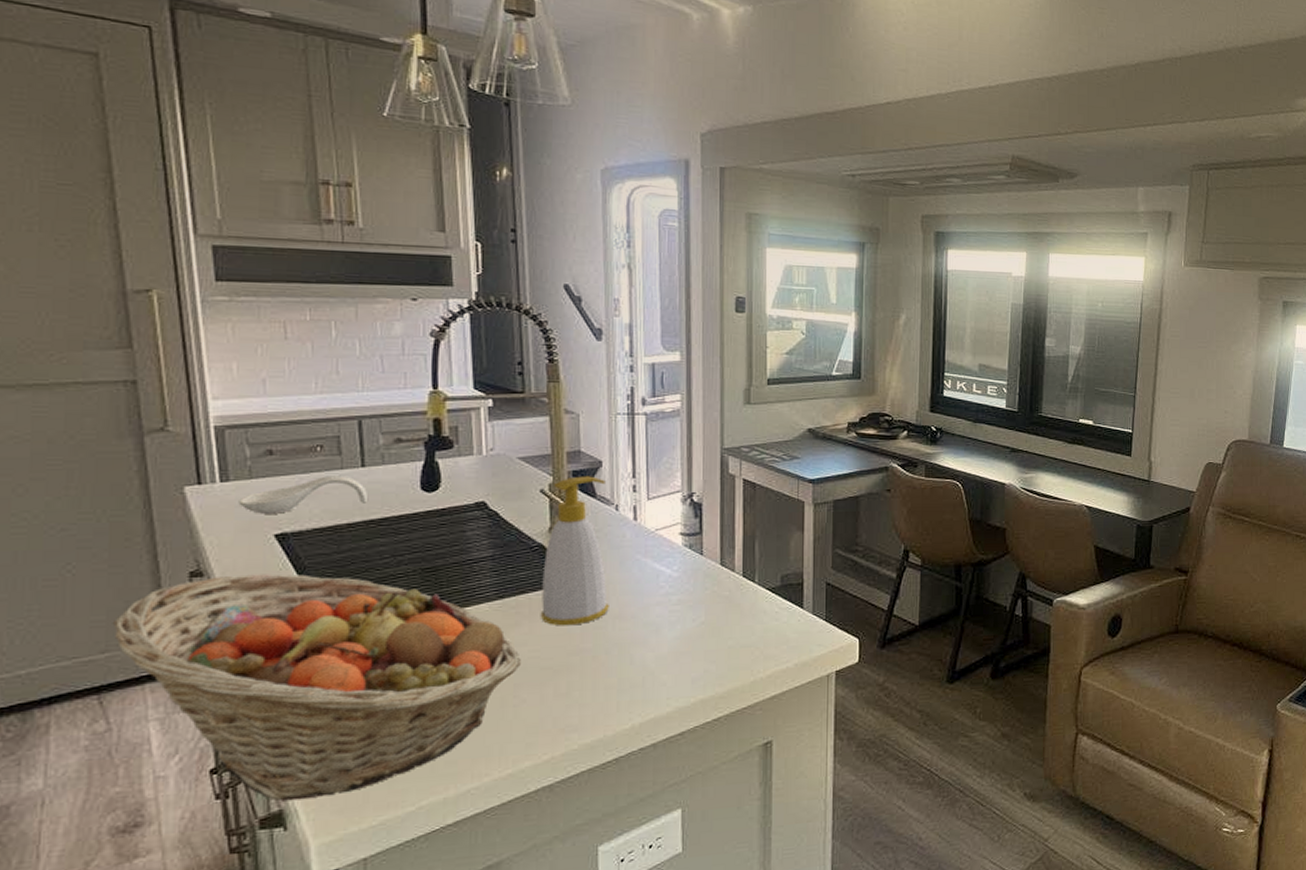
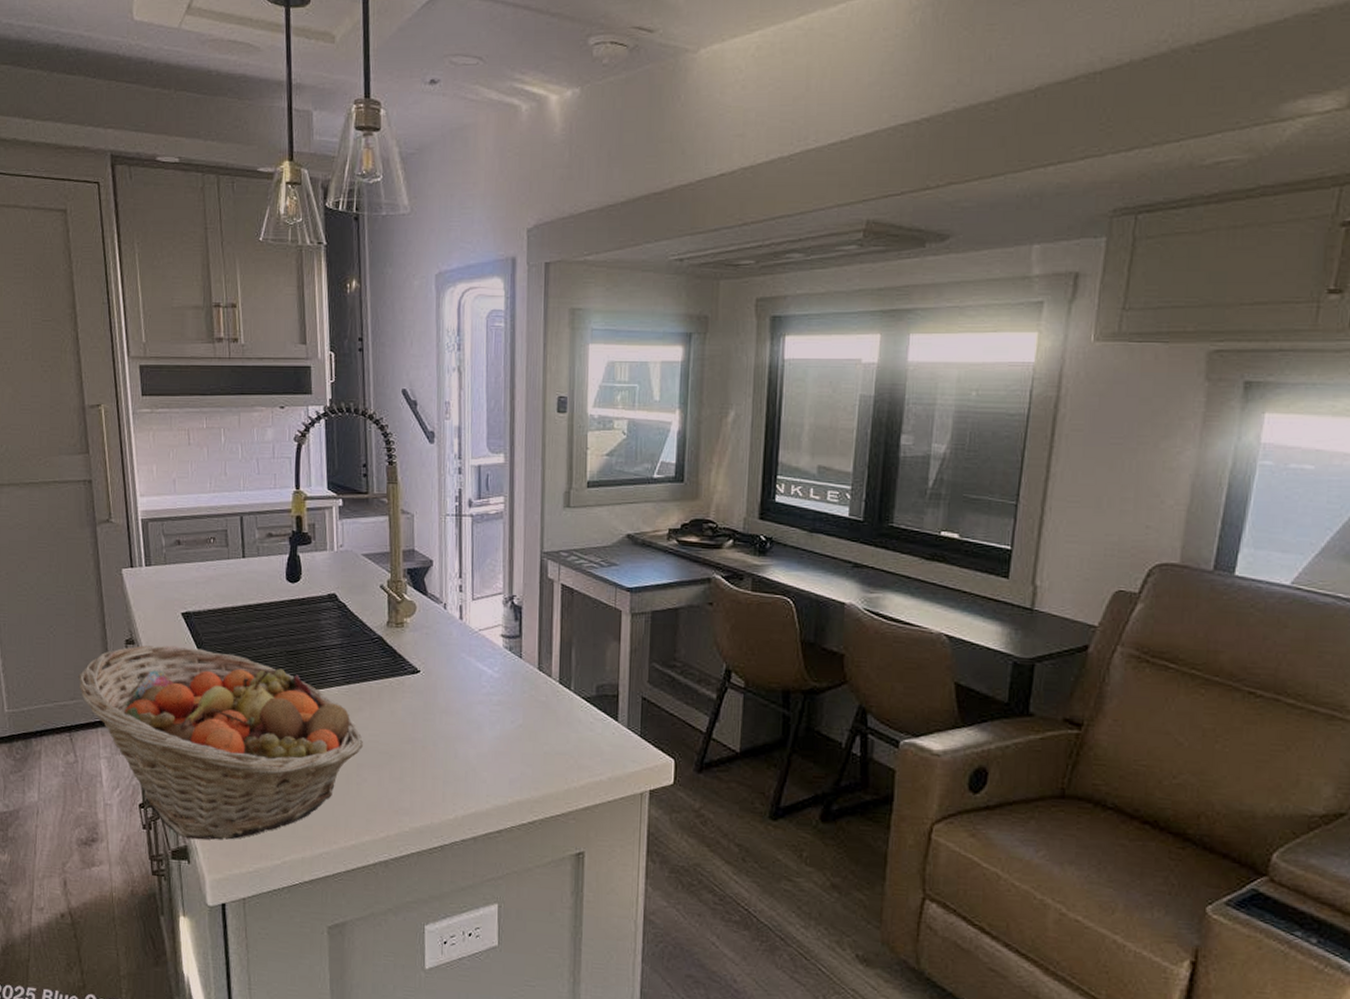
spoon rest: present [238,476,367,514] -> none [157,564,247,595]
soap bottle: present [540,476,609,626] -> none [379,574,437,715]

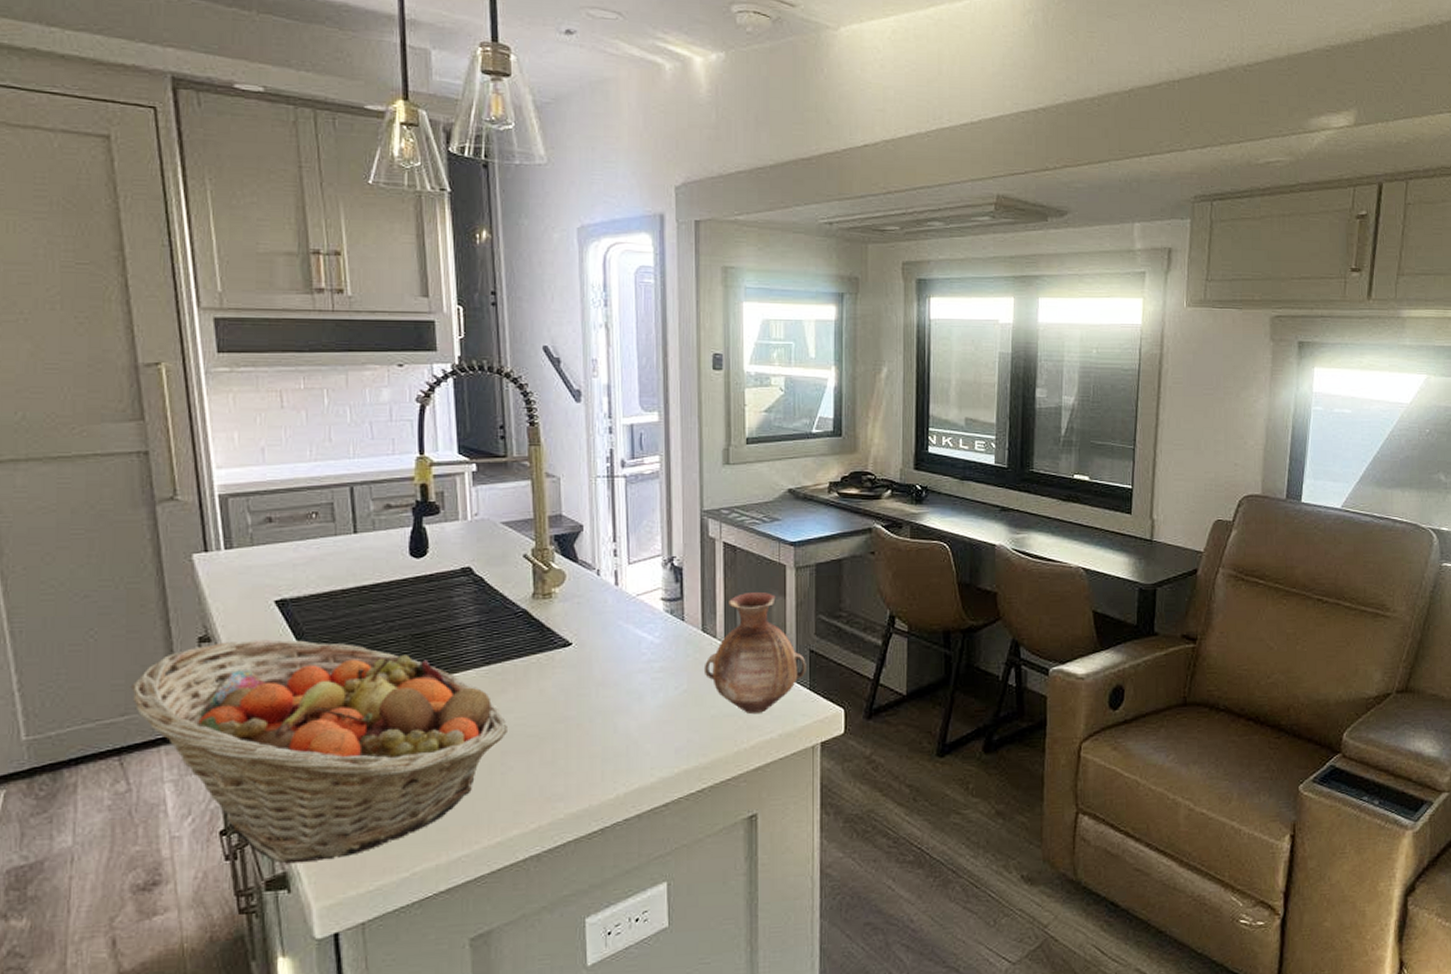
vase: none [538,635,638,755] -> present [703,592,806,715]

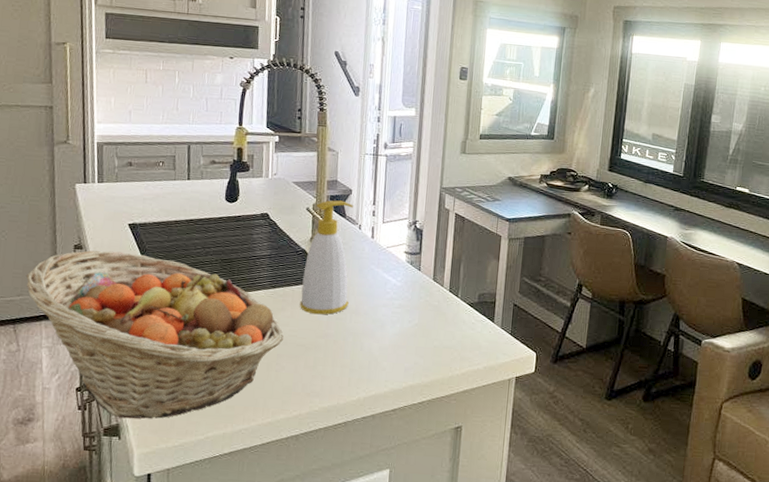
soap bottle: none [525,540,592,693] -> present [299,200,353,315]
vase: present [703,592,806,715] -> none [431,254,510,349]

